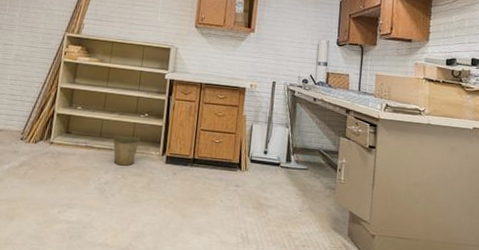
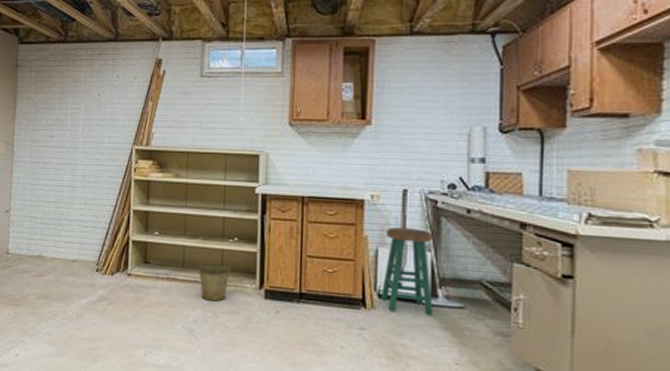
stool: none [252,109,291,176] -> present [381,227,434,316]

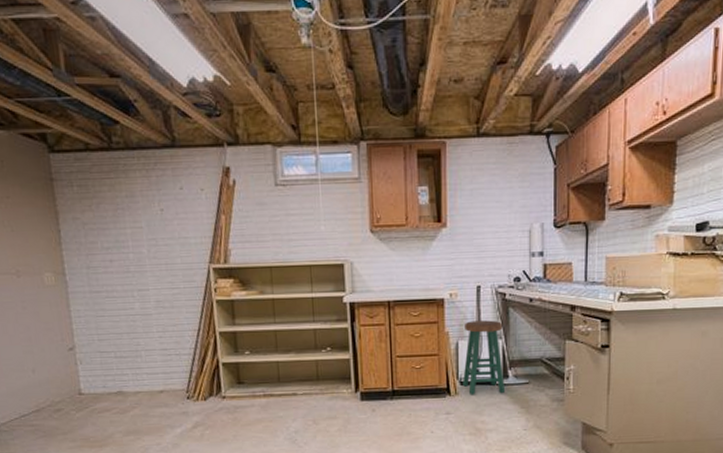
bucket: present [198,250,231,302] -> none [294,361,326,411]

